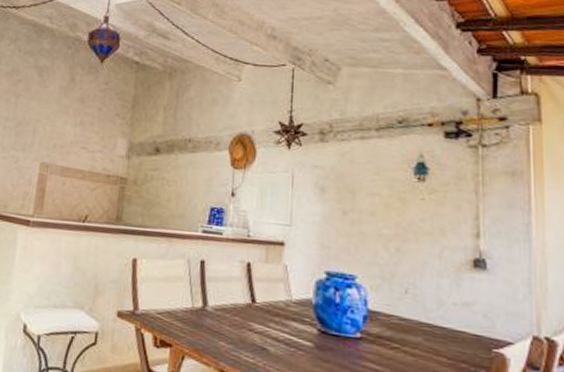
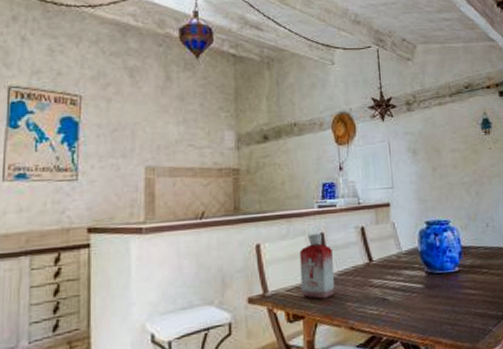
bottle: none [172,259,212,332] -> present [299,233,335,299]

